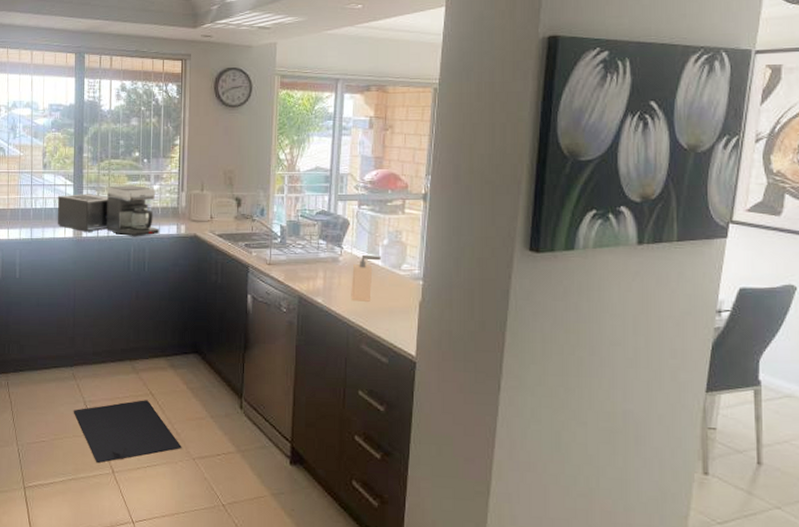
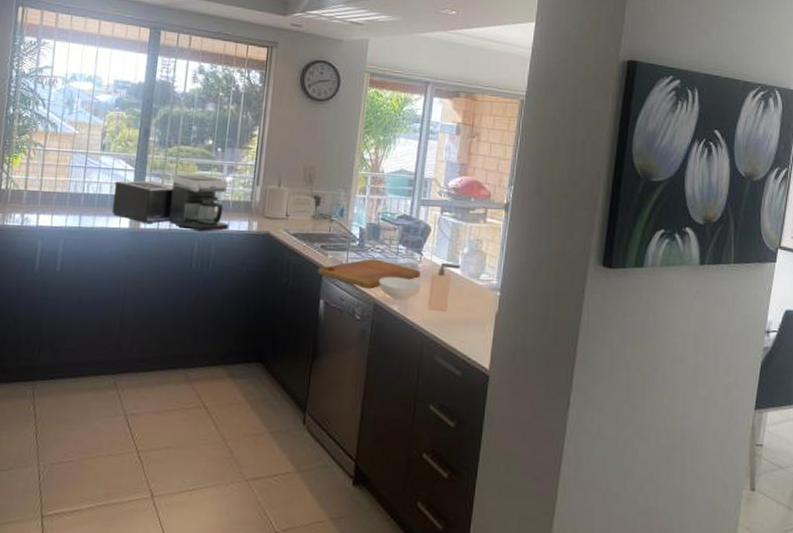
door mat: present [73,400,182,463] -> none [110,413,235,486]
cutting board: none [244,254,342,283] -> present [318,259,421,289]
bowl: none [301,271,344,293] -> present [378,277,422,301]

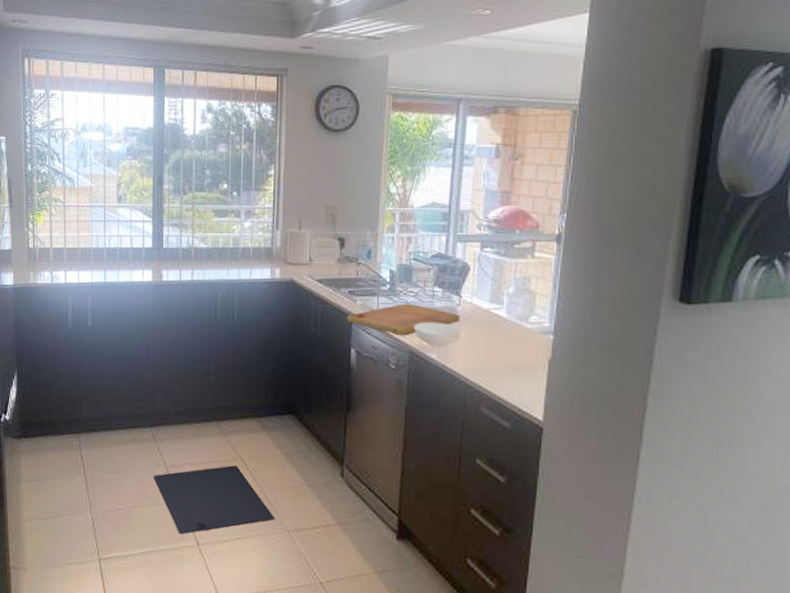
door mat: none [110,413,235,486] -> present [153,465,275,534]
toaster: present [112,180,174,224] -> none [134,231,192,276]
coffee maker: present [169,174,230,232] -> none [190,222,251,282]
soap dispenser: present [427,262,460,311] -> none [469,304,505,358]

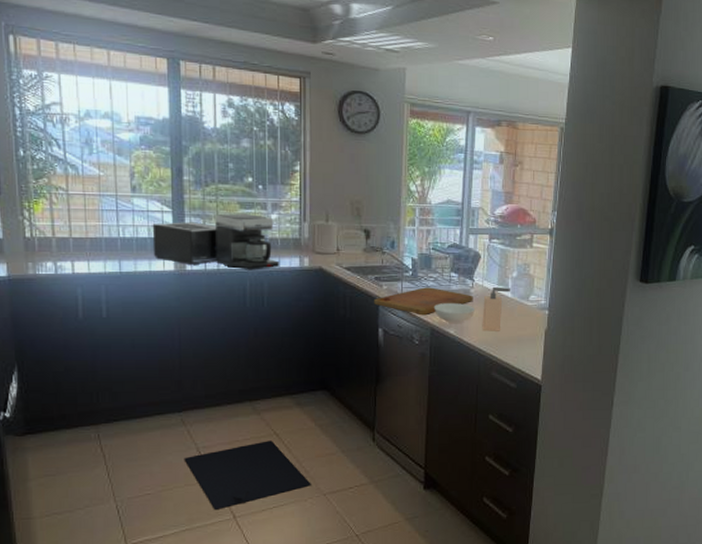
toaster: none [134,231,192,276] -> present [152,222,218,266]
coffee maker: none [190,222,251,282] -> present [215,213,280,270]
soap dispenser: none [469,304,505,358] -> present [482,286,510,331]

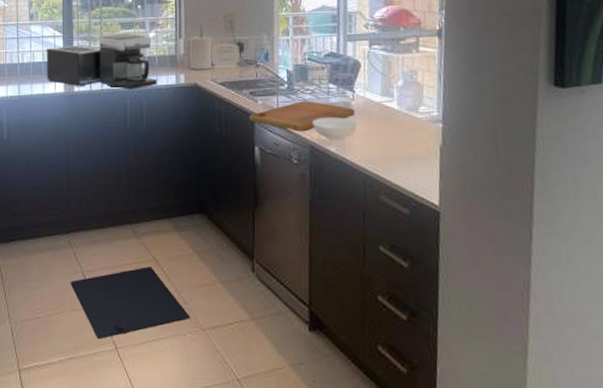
soap dispenser: present [482,286,510,331] -> none [365,97,396,149]

